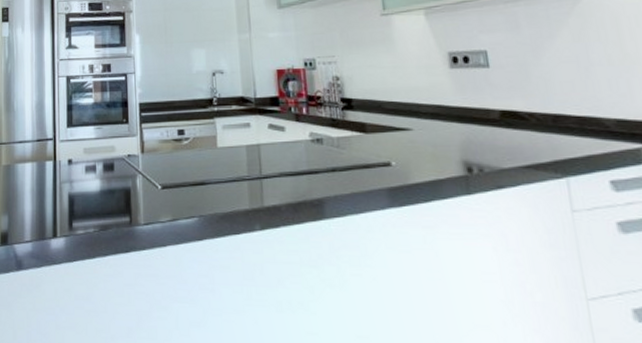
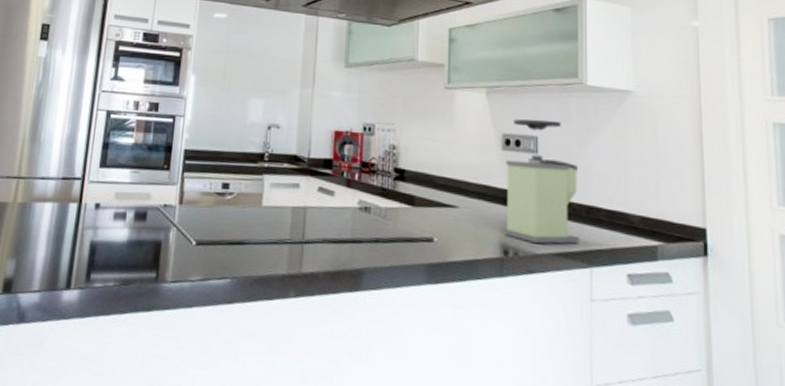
coffee grinder: none [456,32,550,158] -> present [504,119,580,244]

